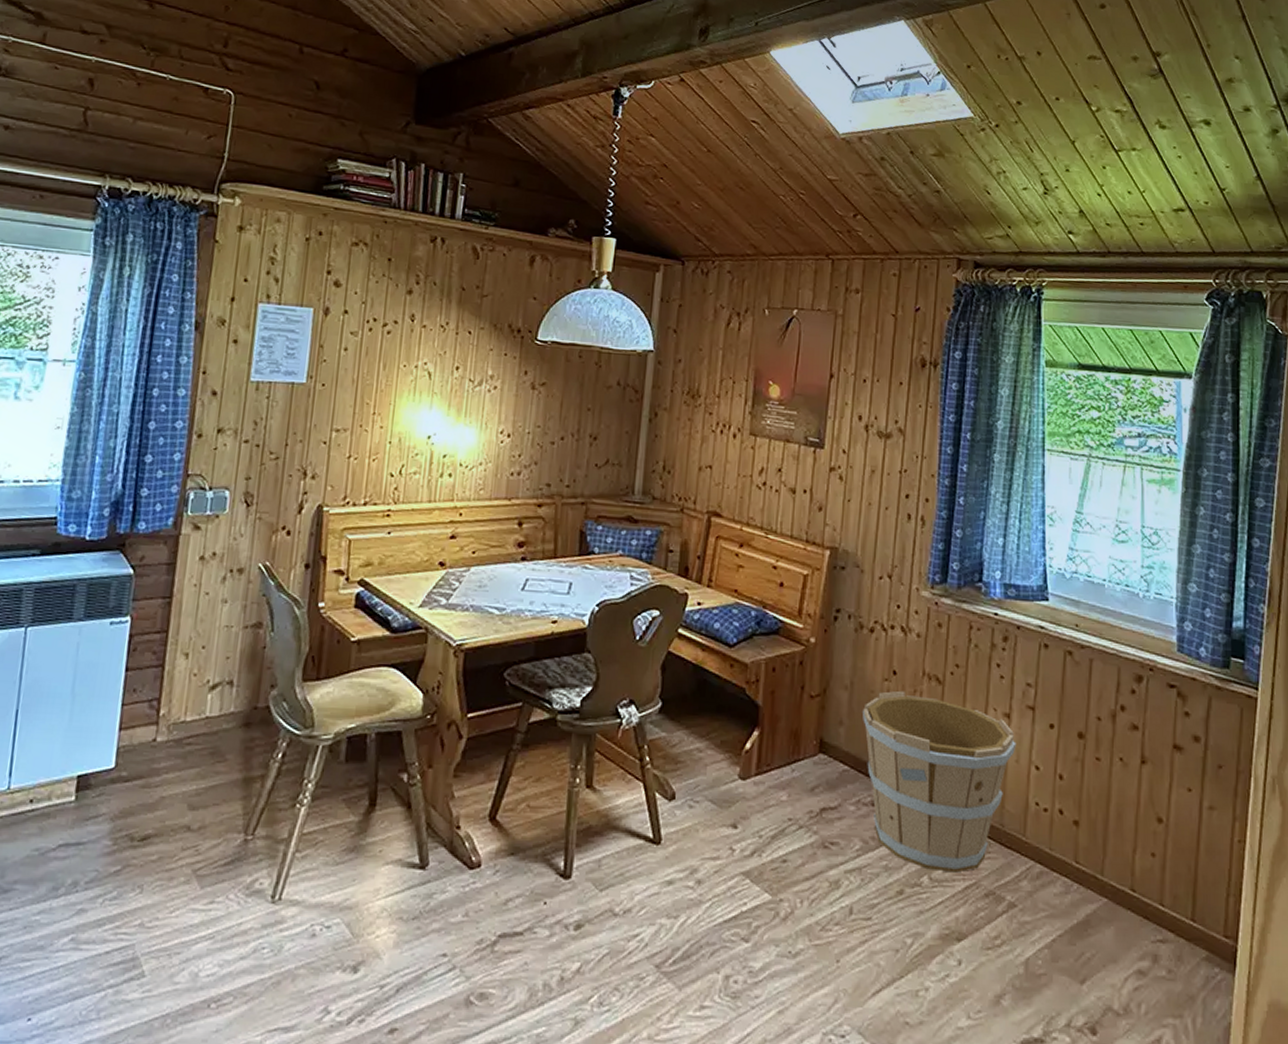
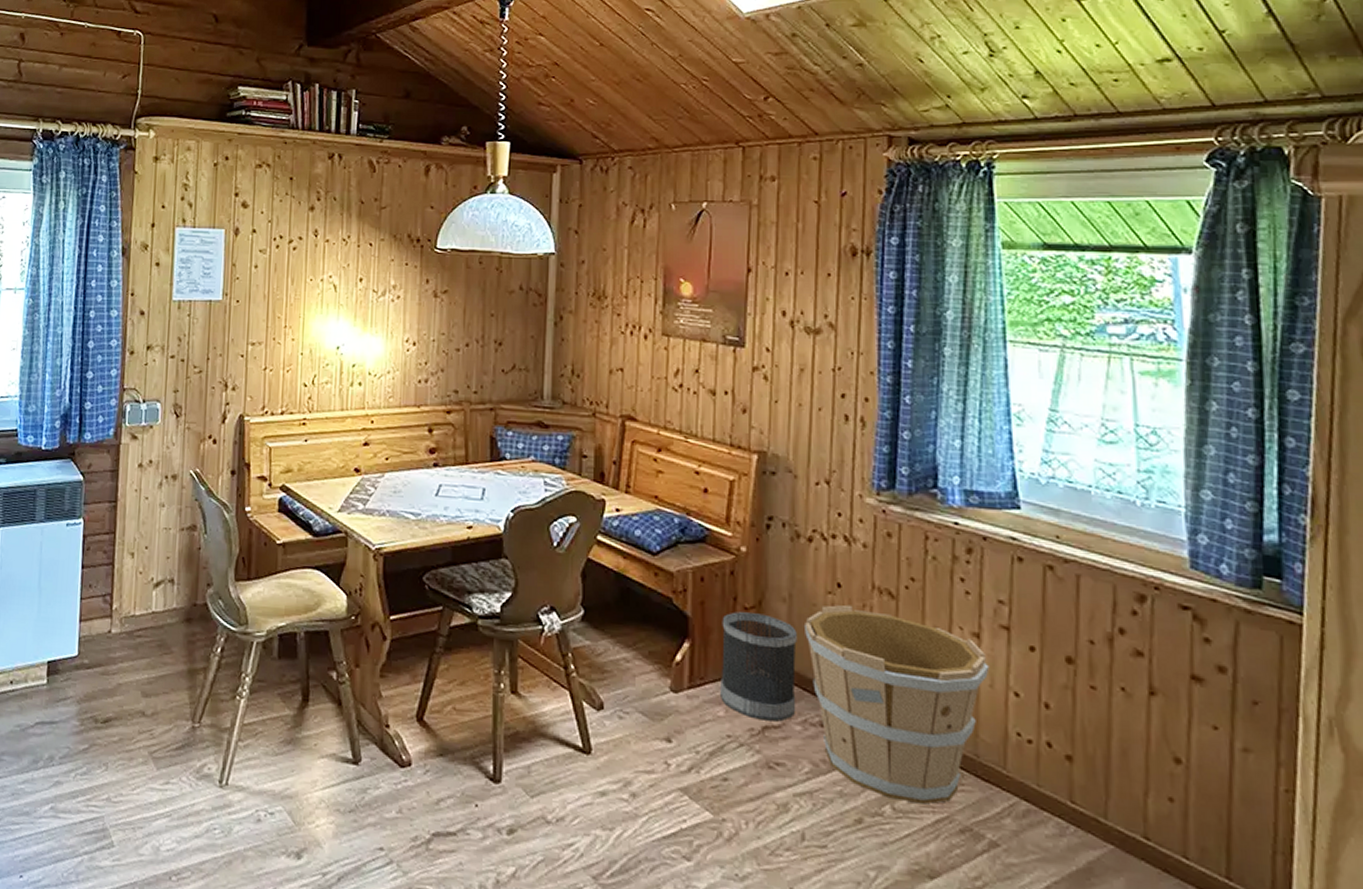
wastebasket: none [784,700,856,803] -> present [720,612,797,722]

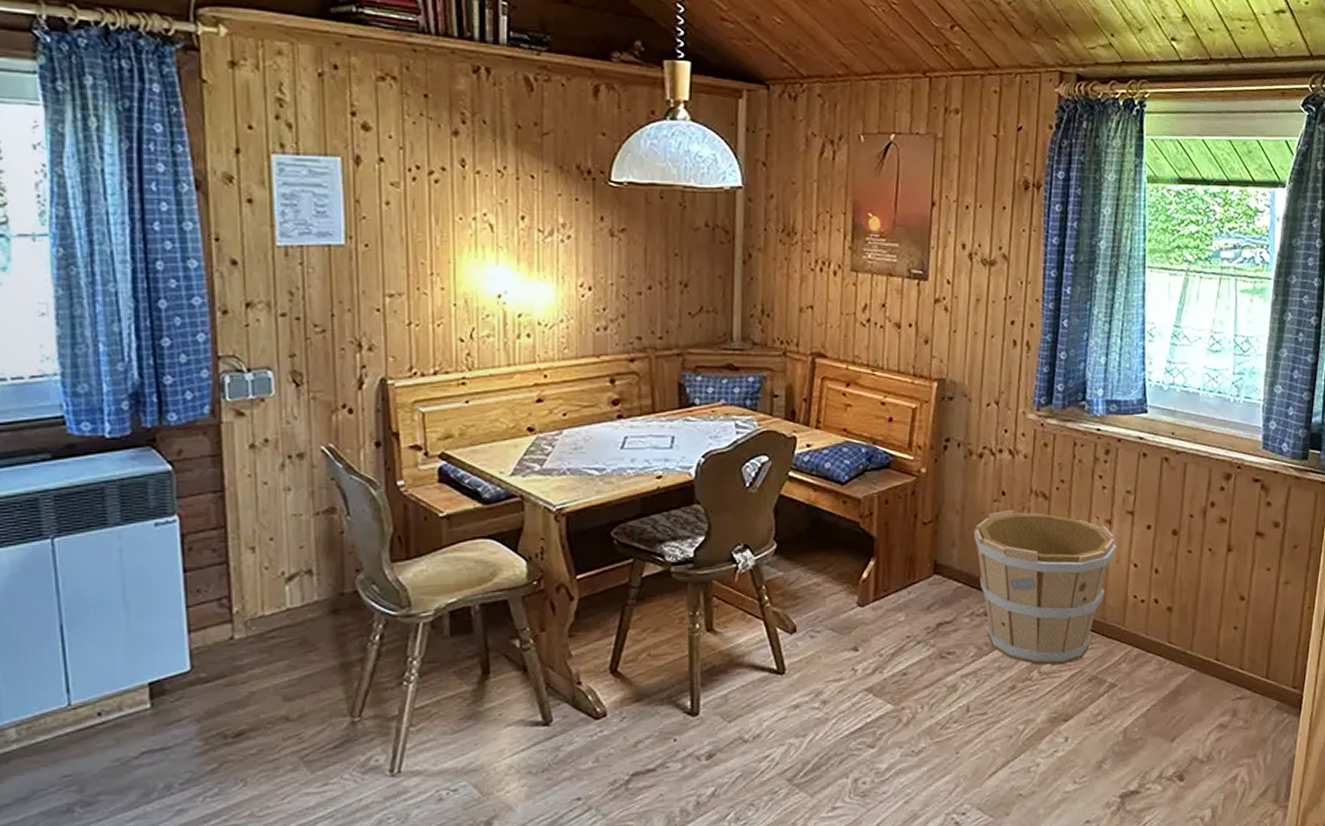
wastebasket: present [720,612,797,722] -> none [902,526,967,619]

